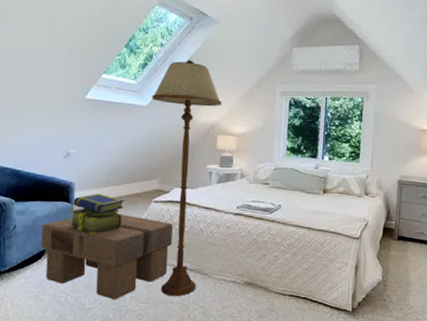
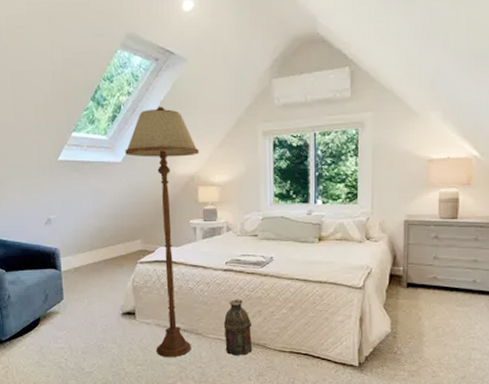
footstool: present [41,214,173,300] -> none [34,277,162,364]
stack of books: present [69,193,124,235] -> none [58,257,110,300]
lantern: none [229,242,257,297] -> present [223,299,253,356]

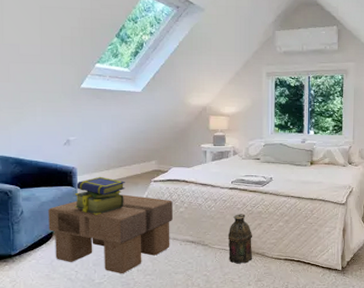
footstool: none [34,277,162,364] -> present [48,194,173,274]
stack of books: none [58,257,110,300] -> present [74,176,125,215]
floor lamp: present [125,106,200,358] -> none [145,46,213,267]

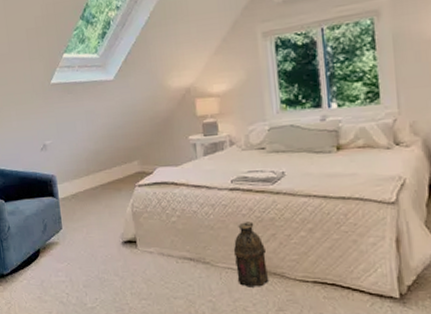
footstool: present [48,194,173,274] -> none [33,203,165,298]
stack of books: present [74,176,125,215] -> none [56,183,109,229]

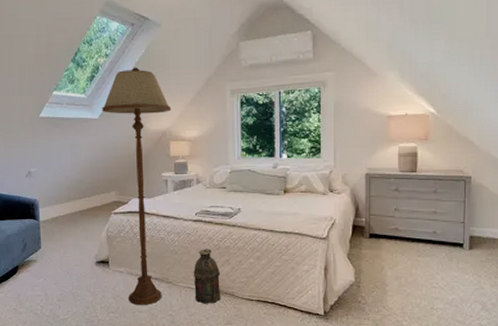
floor lamp: none [117,17,199,291] -> present [102,67,172,306]

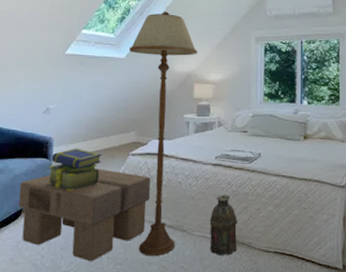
footstool: none [13,227,135,311] -> present [18,168,151,262]
stack of books: none [37,208,86,249] -> present [47,148,102,191]

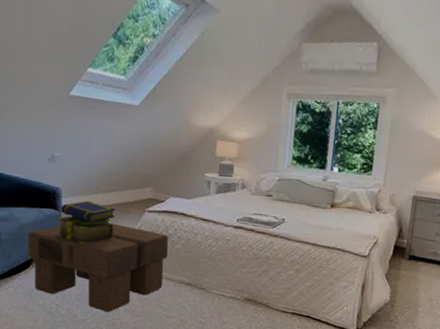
floor lamp: present [129,11,198,257] -> none [144,54,223,311]
lantern: present [209,195,238,256] -> none [228,257,258,314]

